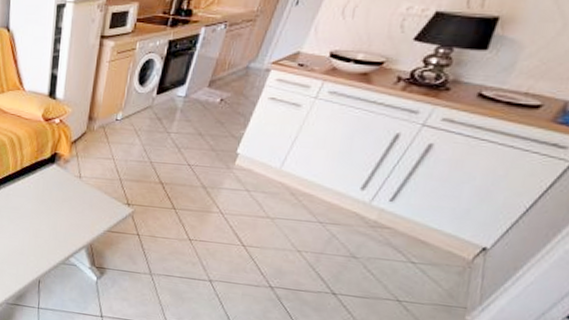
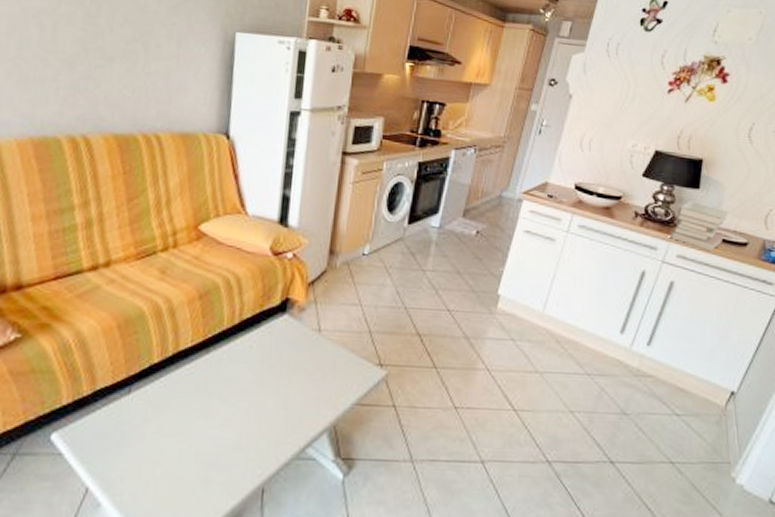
books: none [436,63,522,115] -> present [669,201,728,252]

